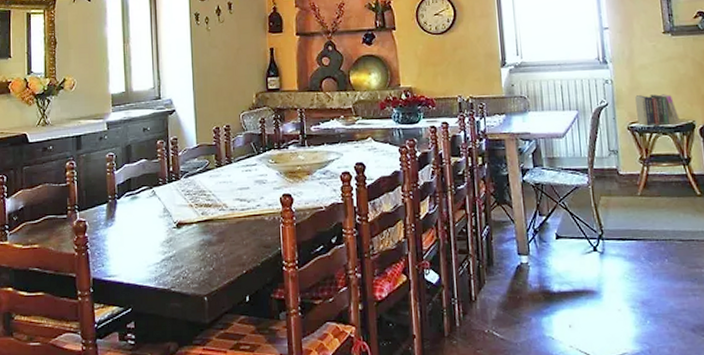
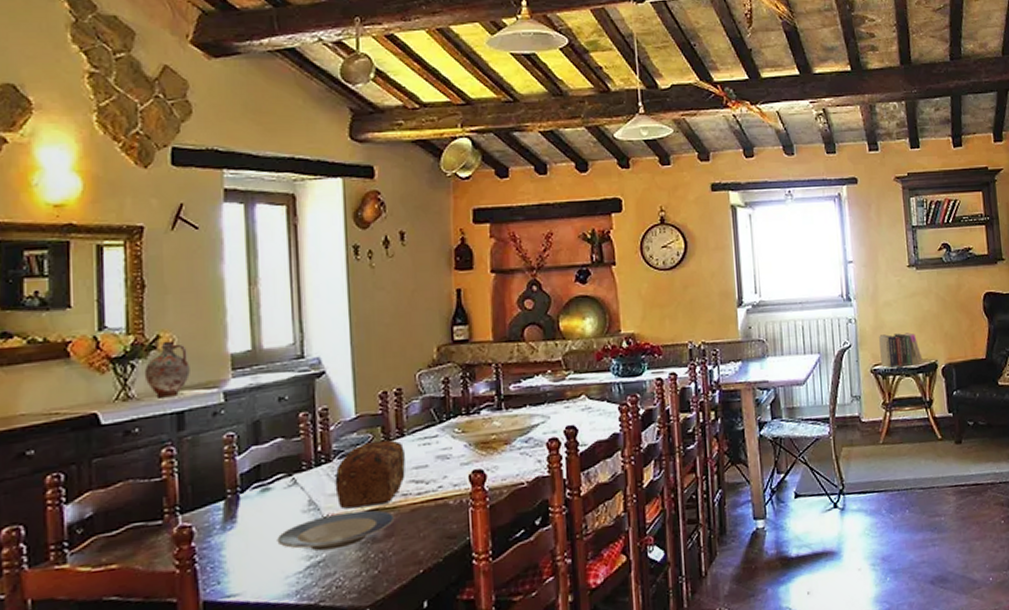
ceramic jug: none [55,83,85,125] -> present [144,341,190,398]
plate: none [142,219,225,249] -> present [277,510,395,551]
bread loaf: none [182,165,233,217] -> present [335,440,405,509]

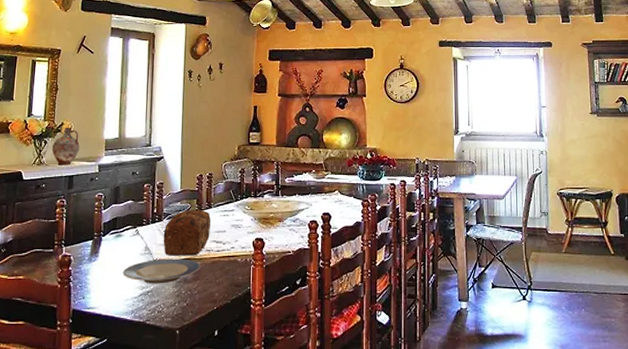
books: present [879,332,923,368] -> none [565,166,600,192]

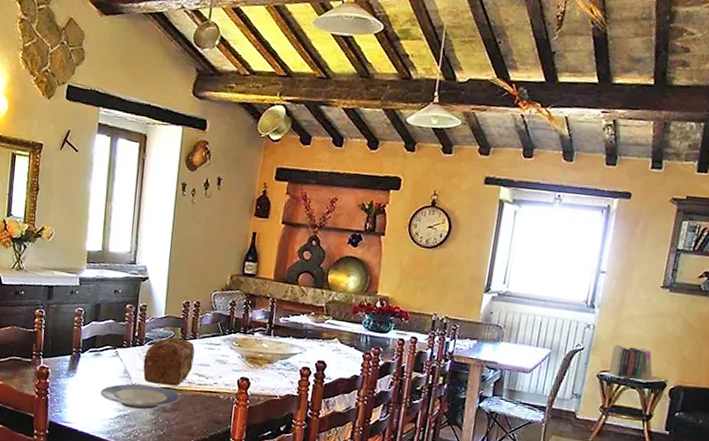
ceramic jug: present [51,127,80,165] -> none [31,232,60,275]
books: none [565,166,600,192] -> present [609,345,653,381]

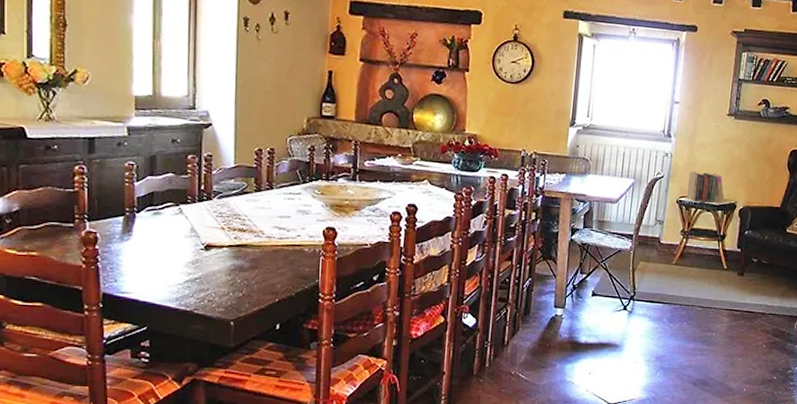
plate: present [100,384,181,410] -> none [163,242,260,271]
bread loaf: present [143,337,195,386] -> none [213,188,272,242]

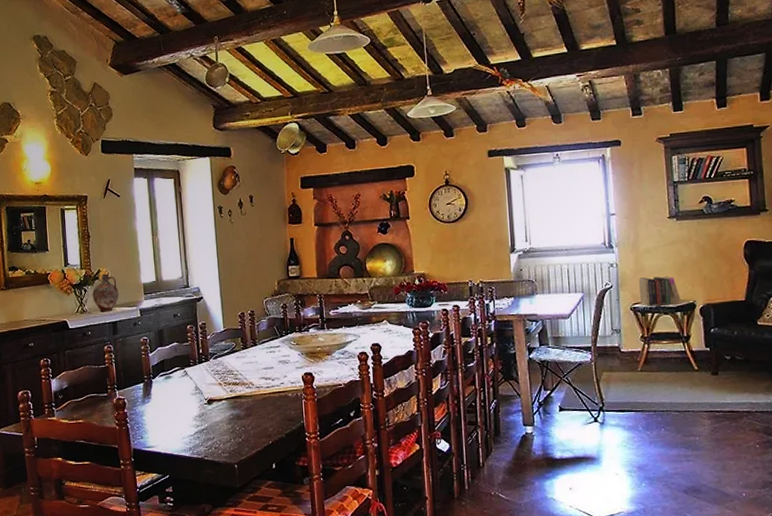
ceramic jug: none [63,76,101,125] -> present [92,274,119,312]

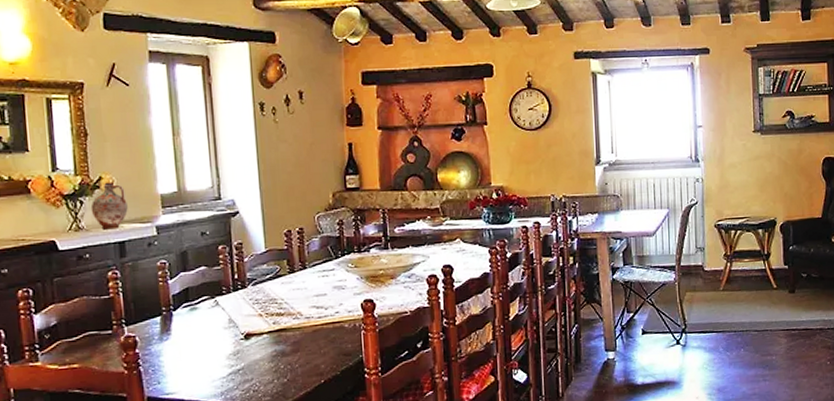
books: present [639,276,681,306] -> none [724,192,763,223]

